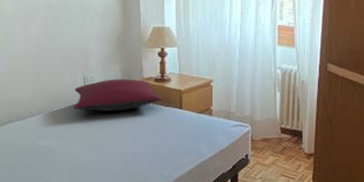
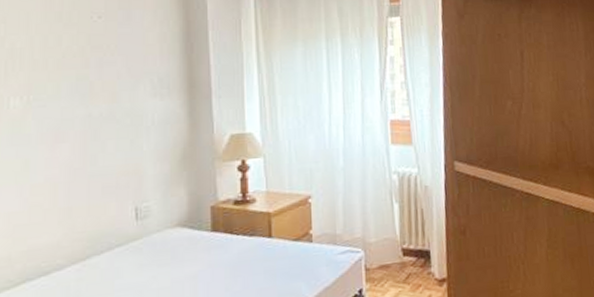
pillow: present [73,79,162,111] -> none [120,204,245,254]

